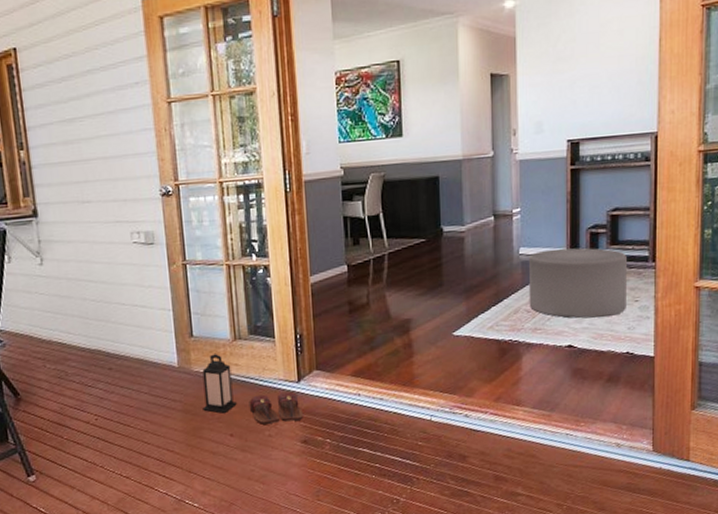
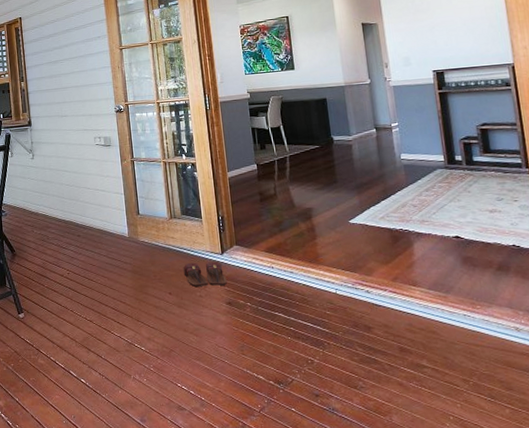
lantern: present [202,354,237,413] -> none [147,228,174,275]
pouf: present [528,247,627,319] -> none [409,155,507,214]

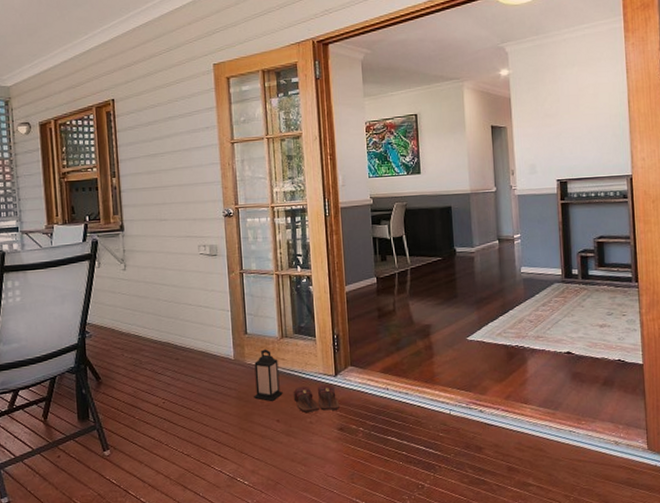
lantern: none [147,228,174,275] -> present [254,349,283,401]

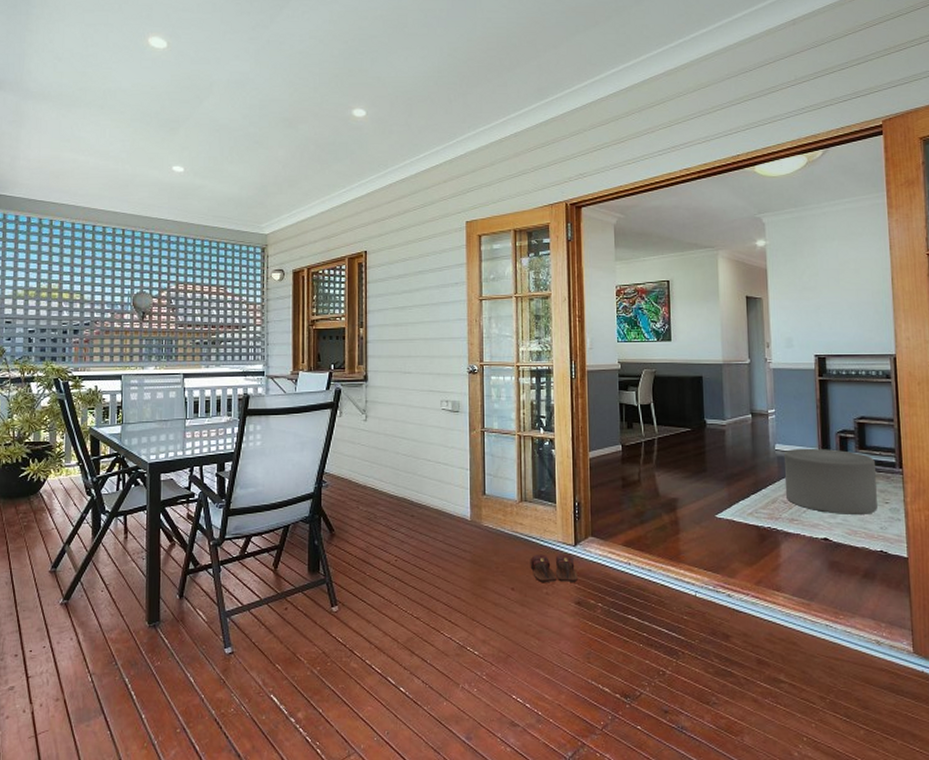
lantern: present [254,349,283,401] -> none [489,512,519,567]
pouf: none [529,268,616,329] -> present [783,448,878,514]

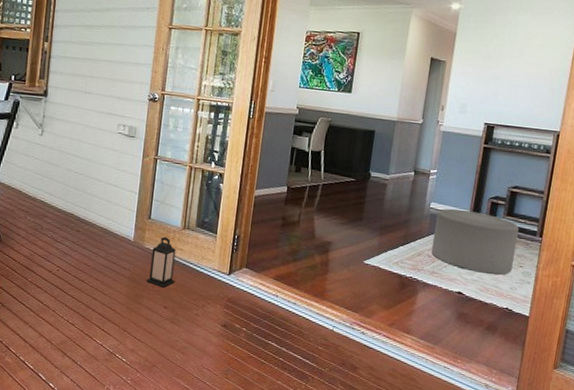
lantern: none [489,512,519,567] -> present [146,237,176,288]
sandal: present [530,553,578,582] -> none [184,278,228,307]

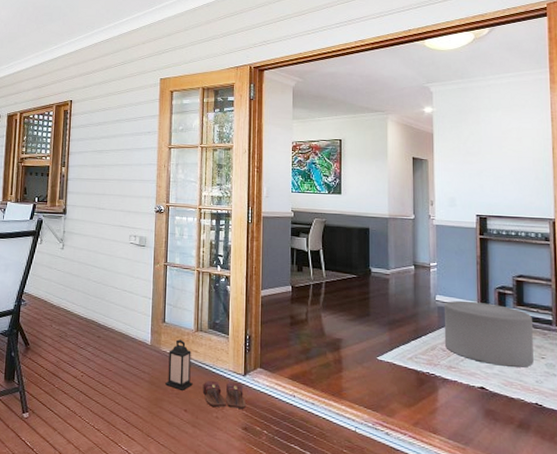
sandal: none [184,278,228,307] -> present [202,380,246,409]

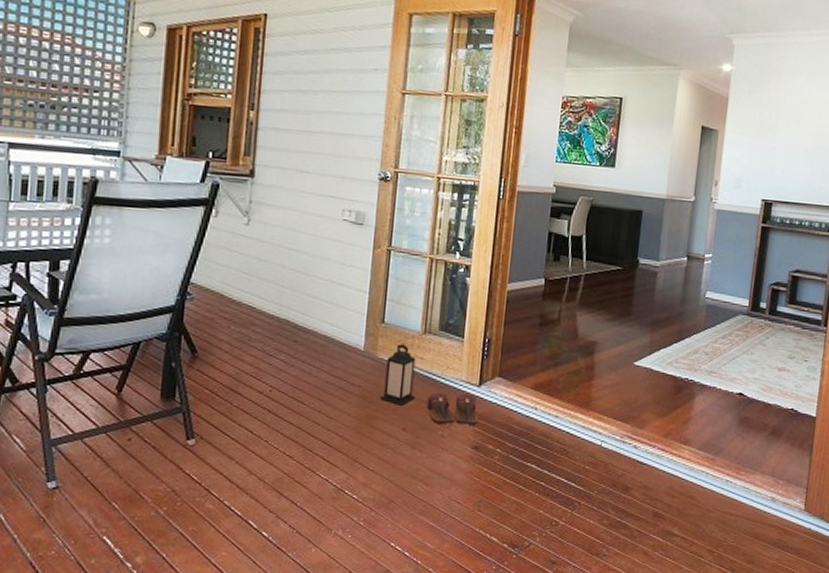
pouf: present [443,300,534,368] -> none [708,297,802,371]

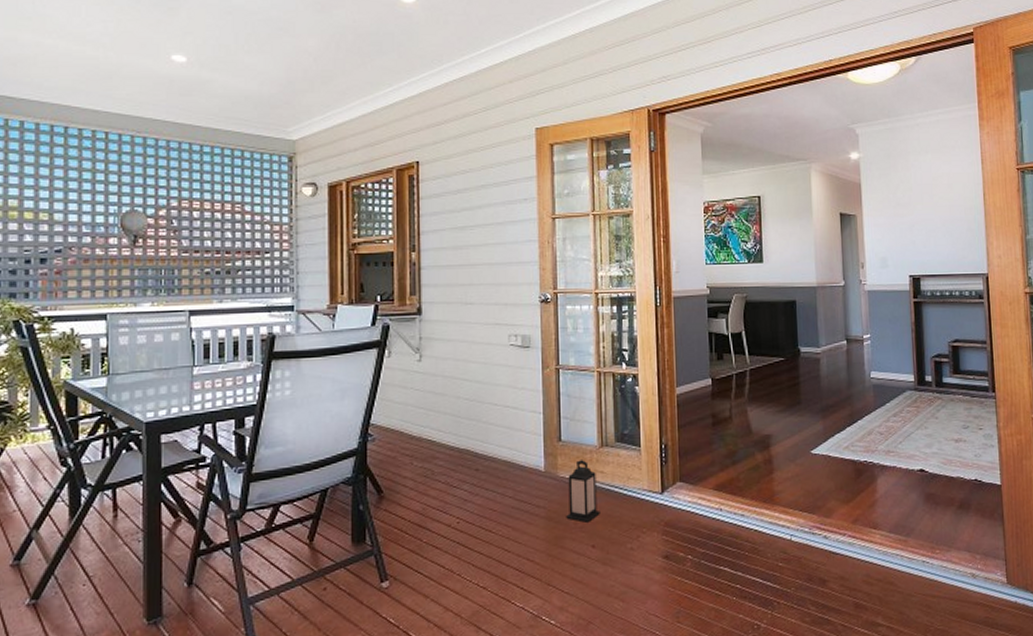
sandal: present [426,392,479,425] -> none [612,502,665,536]

